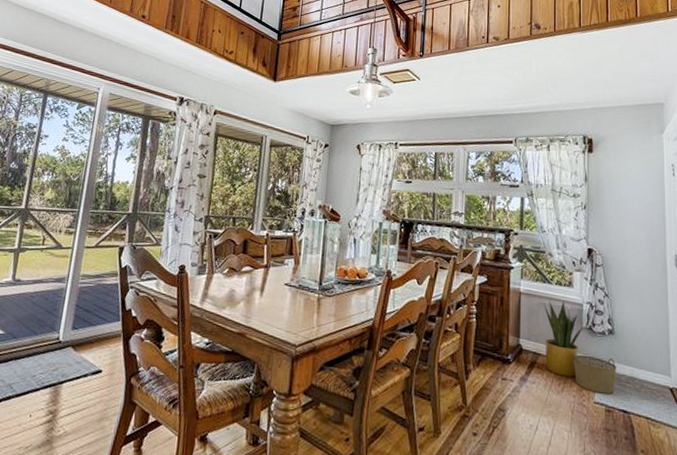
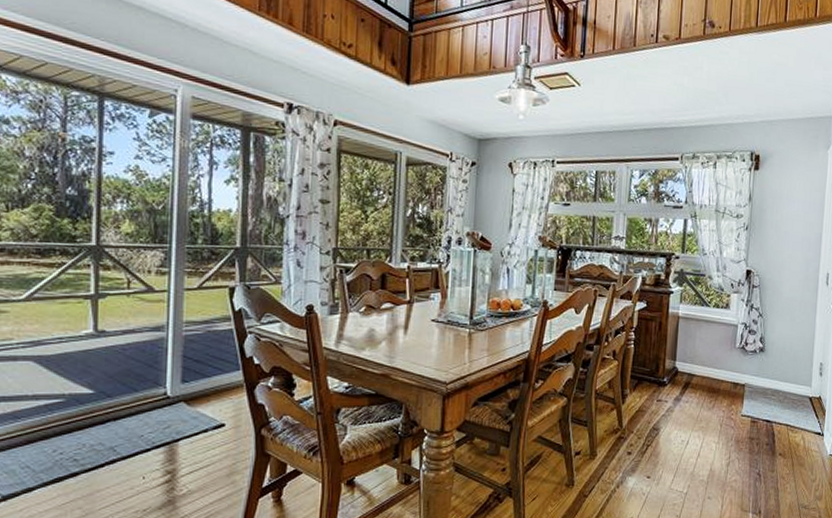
planter: present [544,301,585,377] -> none [699,322,738,394]
basket: present [573,354,616,394] -> none [725,372,764,407]

